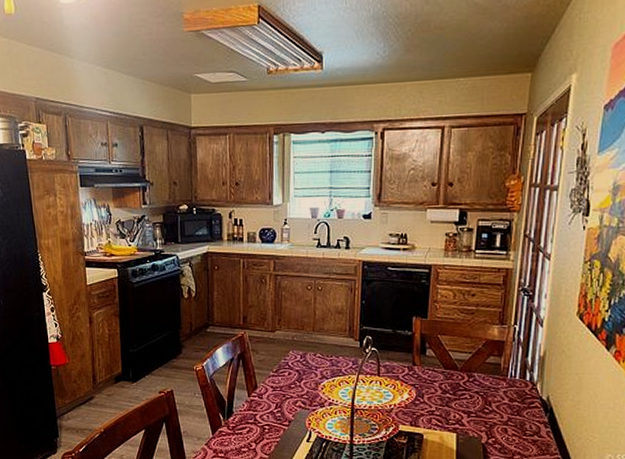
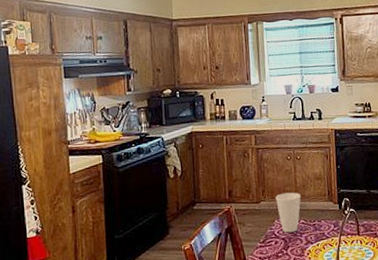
cup: none [292,324,319,365] -> present [276,192,301,233]

